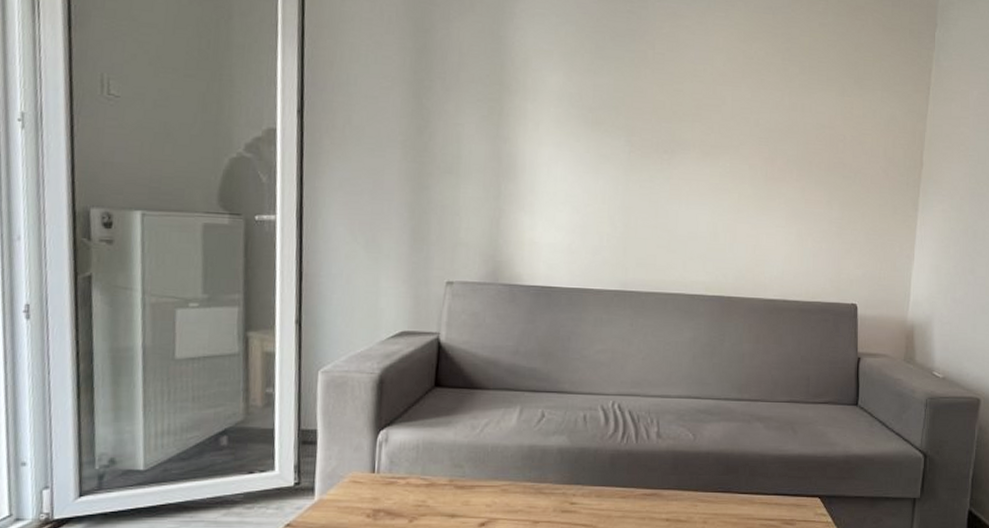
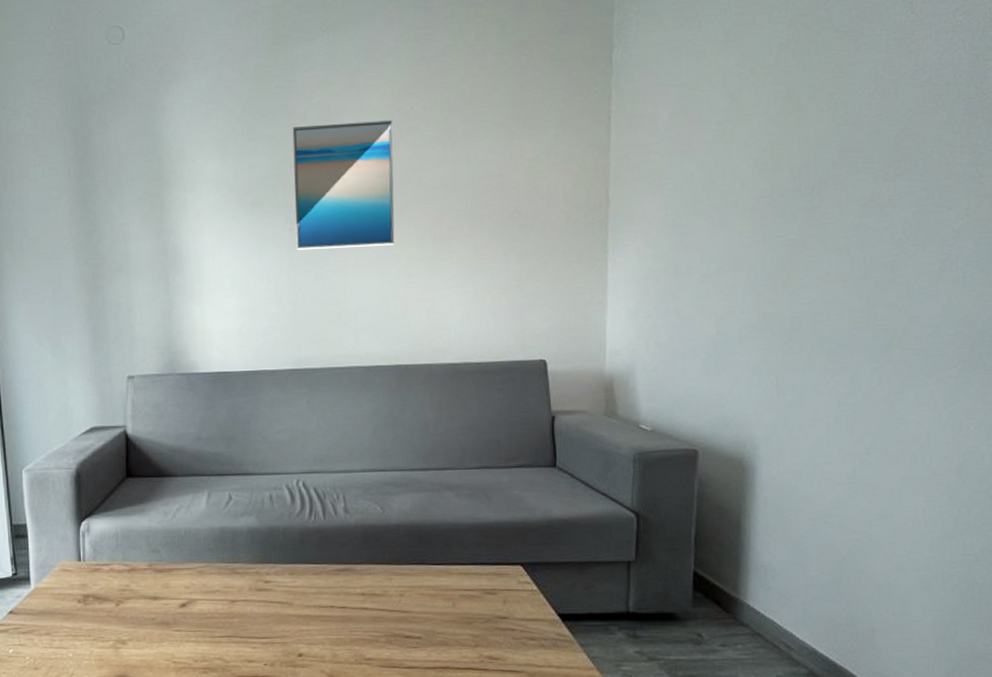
wall art: none [634,53,736,180] -> present [292,120,395,250]

